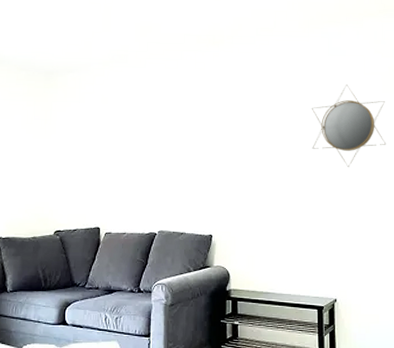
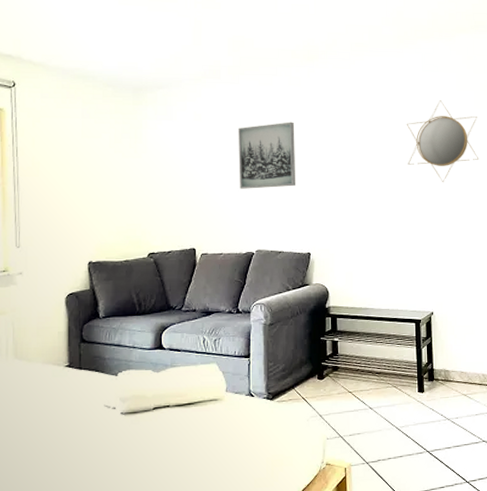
wall art: none [143,105,200,171] -> present [238,122,296,189]

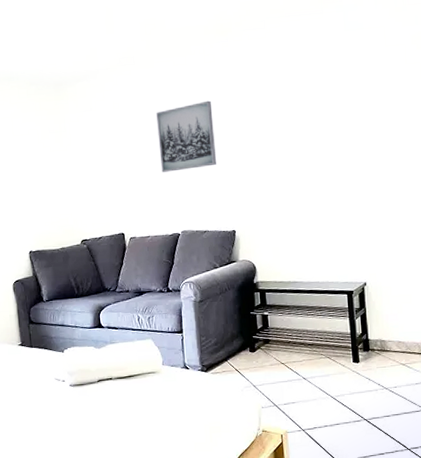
home mirror: present [406,100,479,182] -> none [329,60,413,148]

